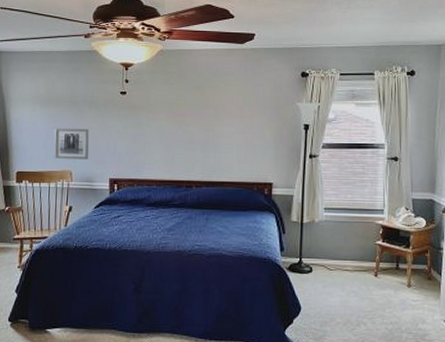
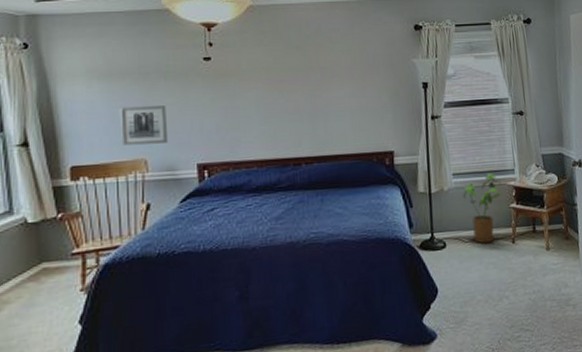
house plant: none [332,210,370,273] -> present [463,173,502,243]

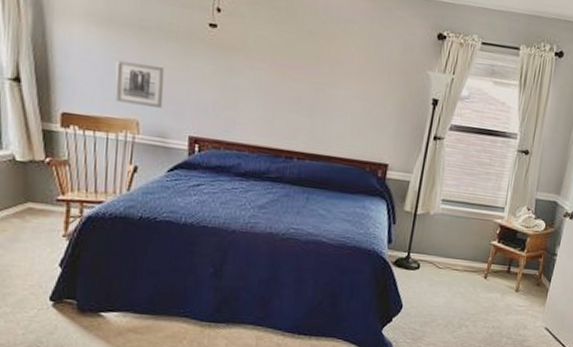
house plant: present [463,173,502,243] -> none [447,205,489,273]

